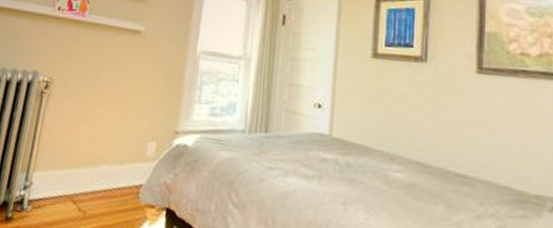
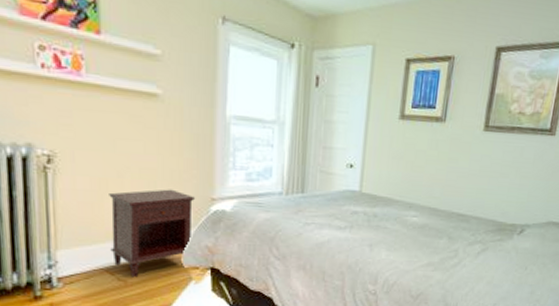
nightstand: none [78,118,161,210] -> present [109,189,196,278]

